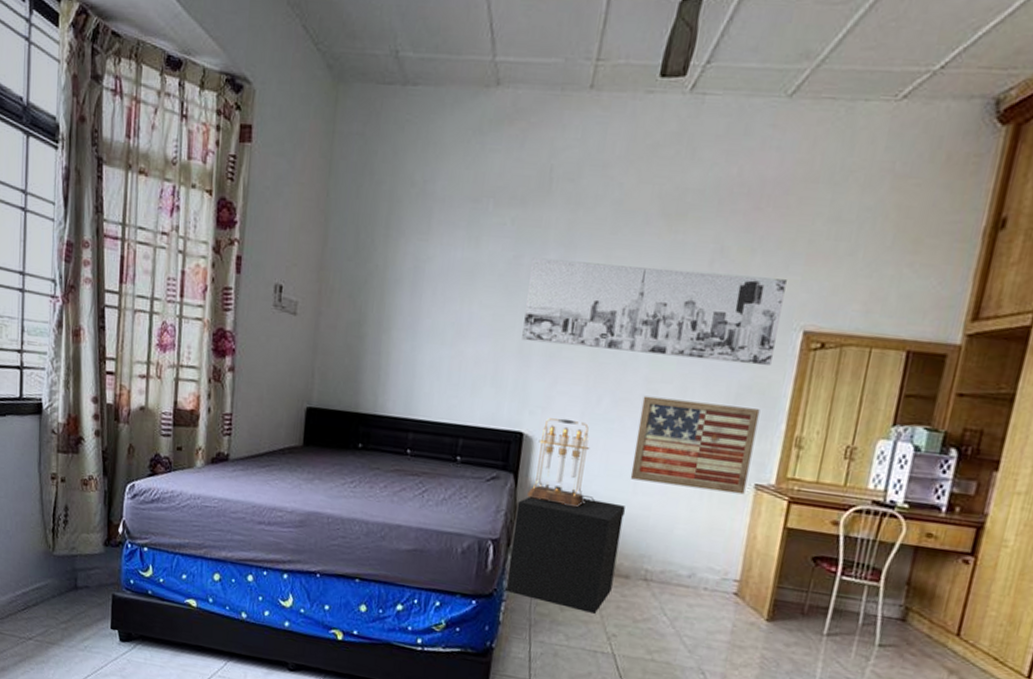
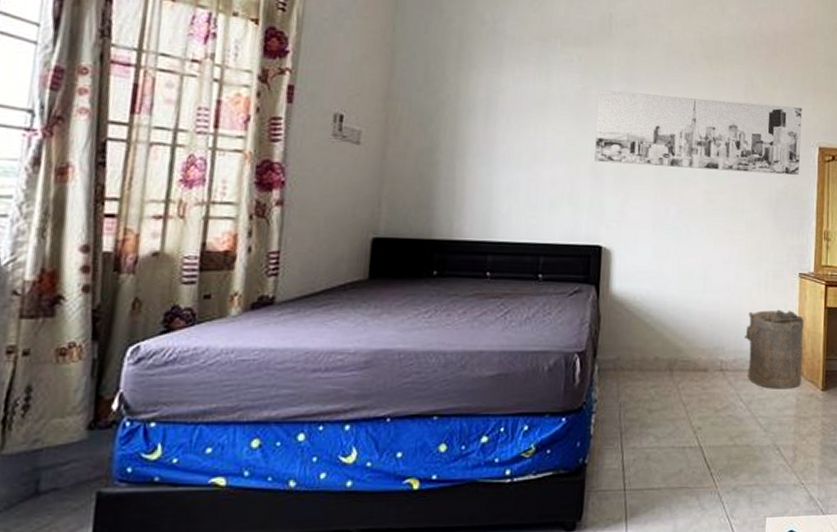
nightstand: present [506,496,626,614] -> none [595,302,699,410]
table lamp: present [527,418,595,507] -> none [610,230,671,310]
wall art: present [630,395,760,495] -> none [699,205,796,283]
laundry hamper: none [676,521,754,613] -> present [745,309,804,389]

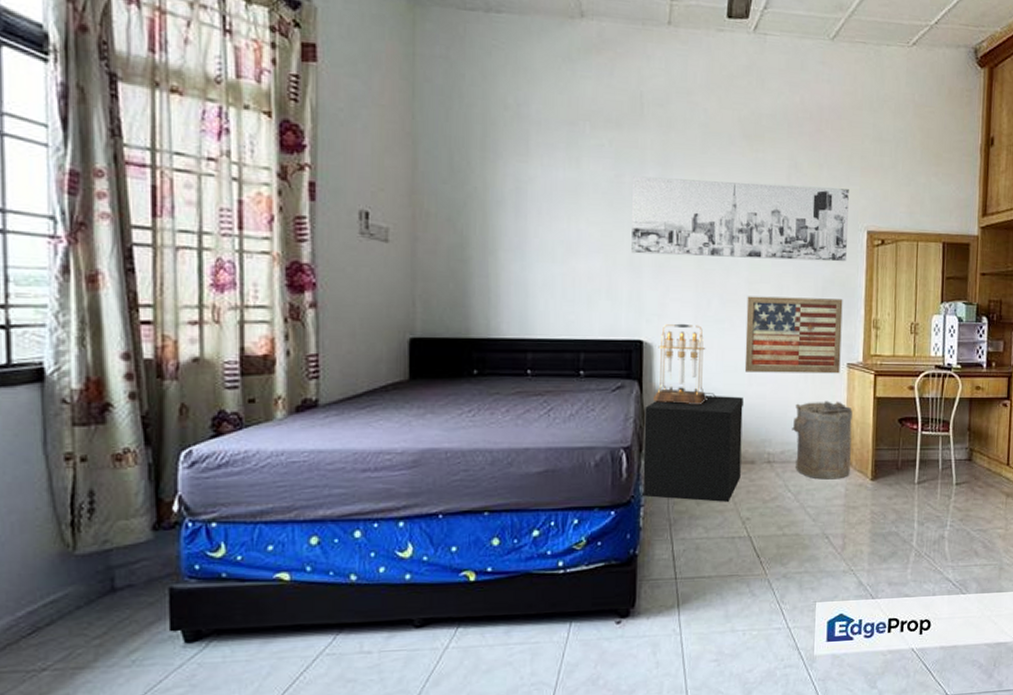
nightstand: none [595,302,699,410] -> present [642,396,745,502]
table lamp: none [610,230,671,310] -> present [654,323,716,404]
wall art: none [699,205,796,283] -> present [744,296,843,374]

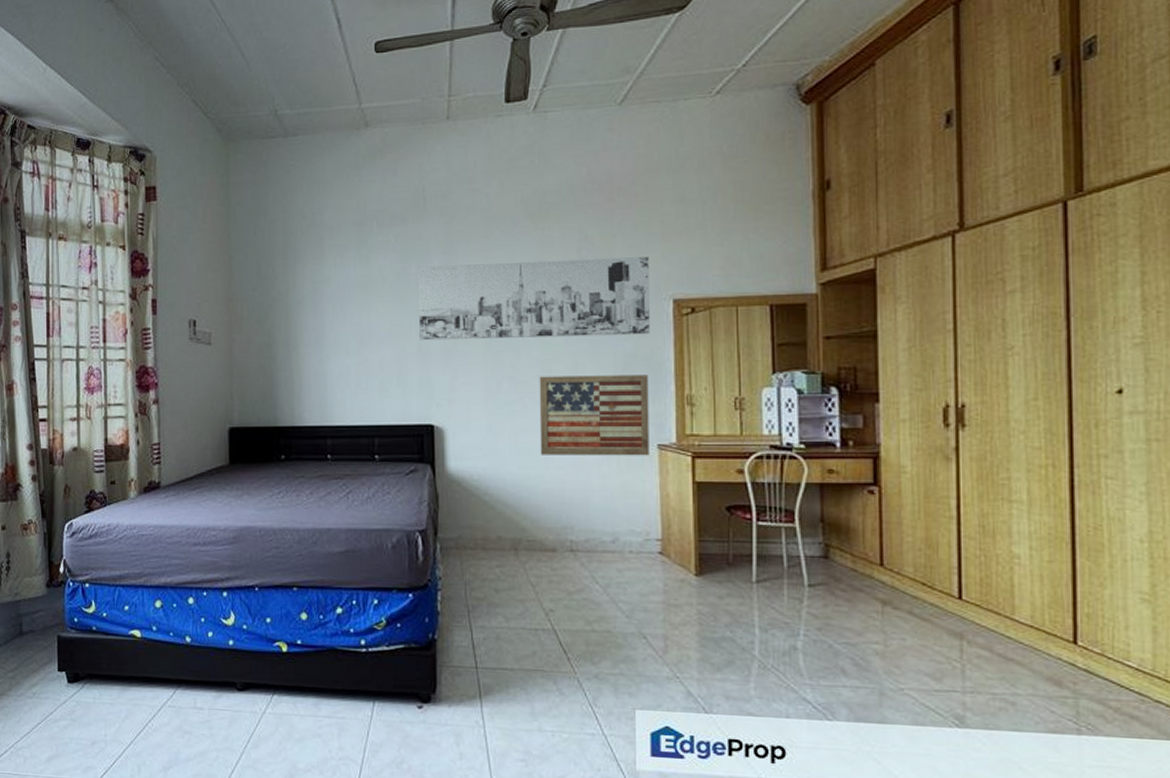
nightstand: present [642,396,745,502] -> none [438,479,542,591]
table lamp: present [654,323,716,404] -> none [447,407,510,488]
laundry hamper: present [792,401,853,480] -> none [596,485,668,573]

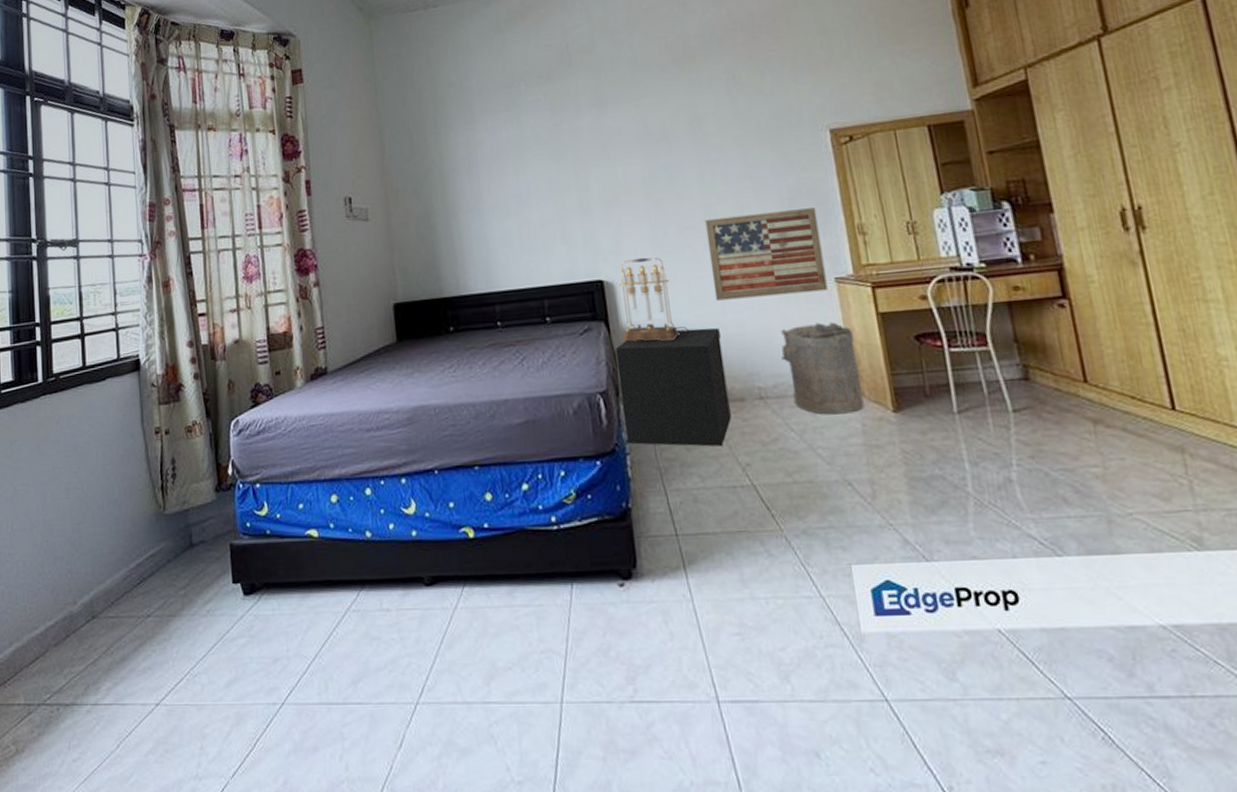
wall art: present [419,257,650,341] -> none [571,90,811,196]
nightstand: none [438,479,542,591] -> present [615,328,732,447]
table lamp: none [447,407,510,488] -> present [619,257,689,342]
laundry hamper: none [596,485,668,573] -> present [781,321,864,415]

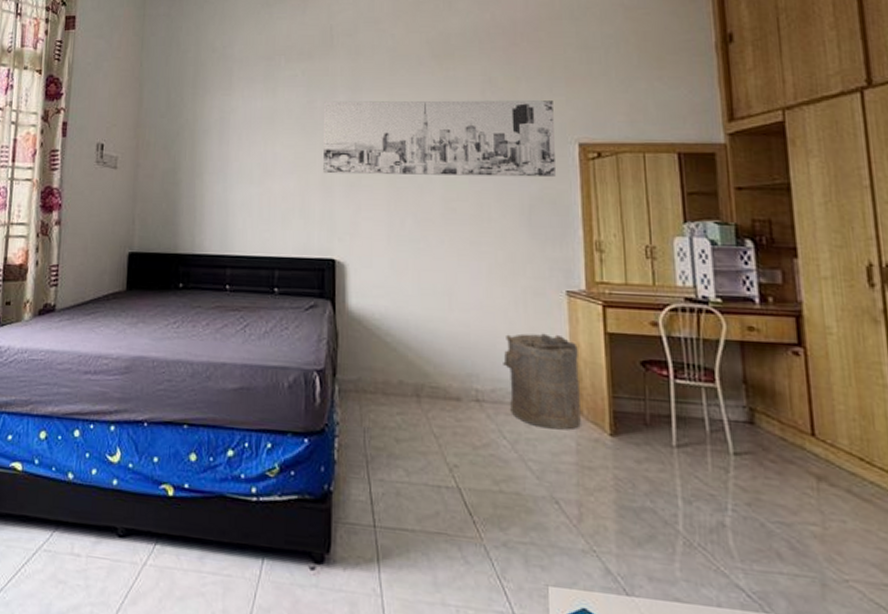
wall art: none [571,90,811,196] -> present [323,100,555,178]
nightstand: present [615,328,732,447] -> none [337,320,446,443]
table lamp: present [619,257,689,342] -> none [347,242,413,329]
wall art: present [704,207,828,301] -> none [443,214,558,303]

